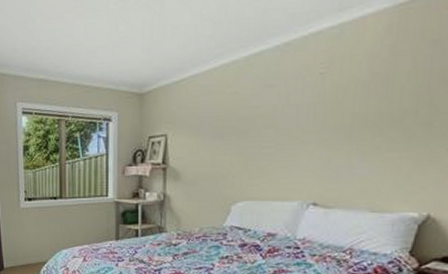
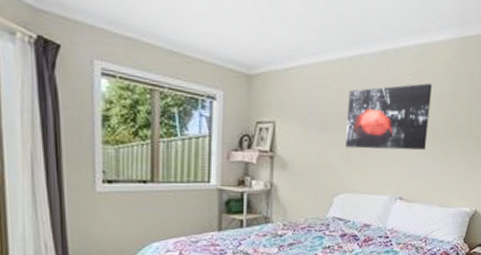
wall art: none [244,67,356,153] -> present [346,82,432,150]

